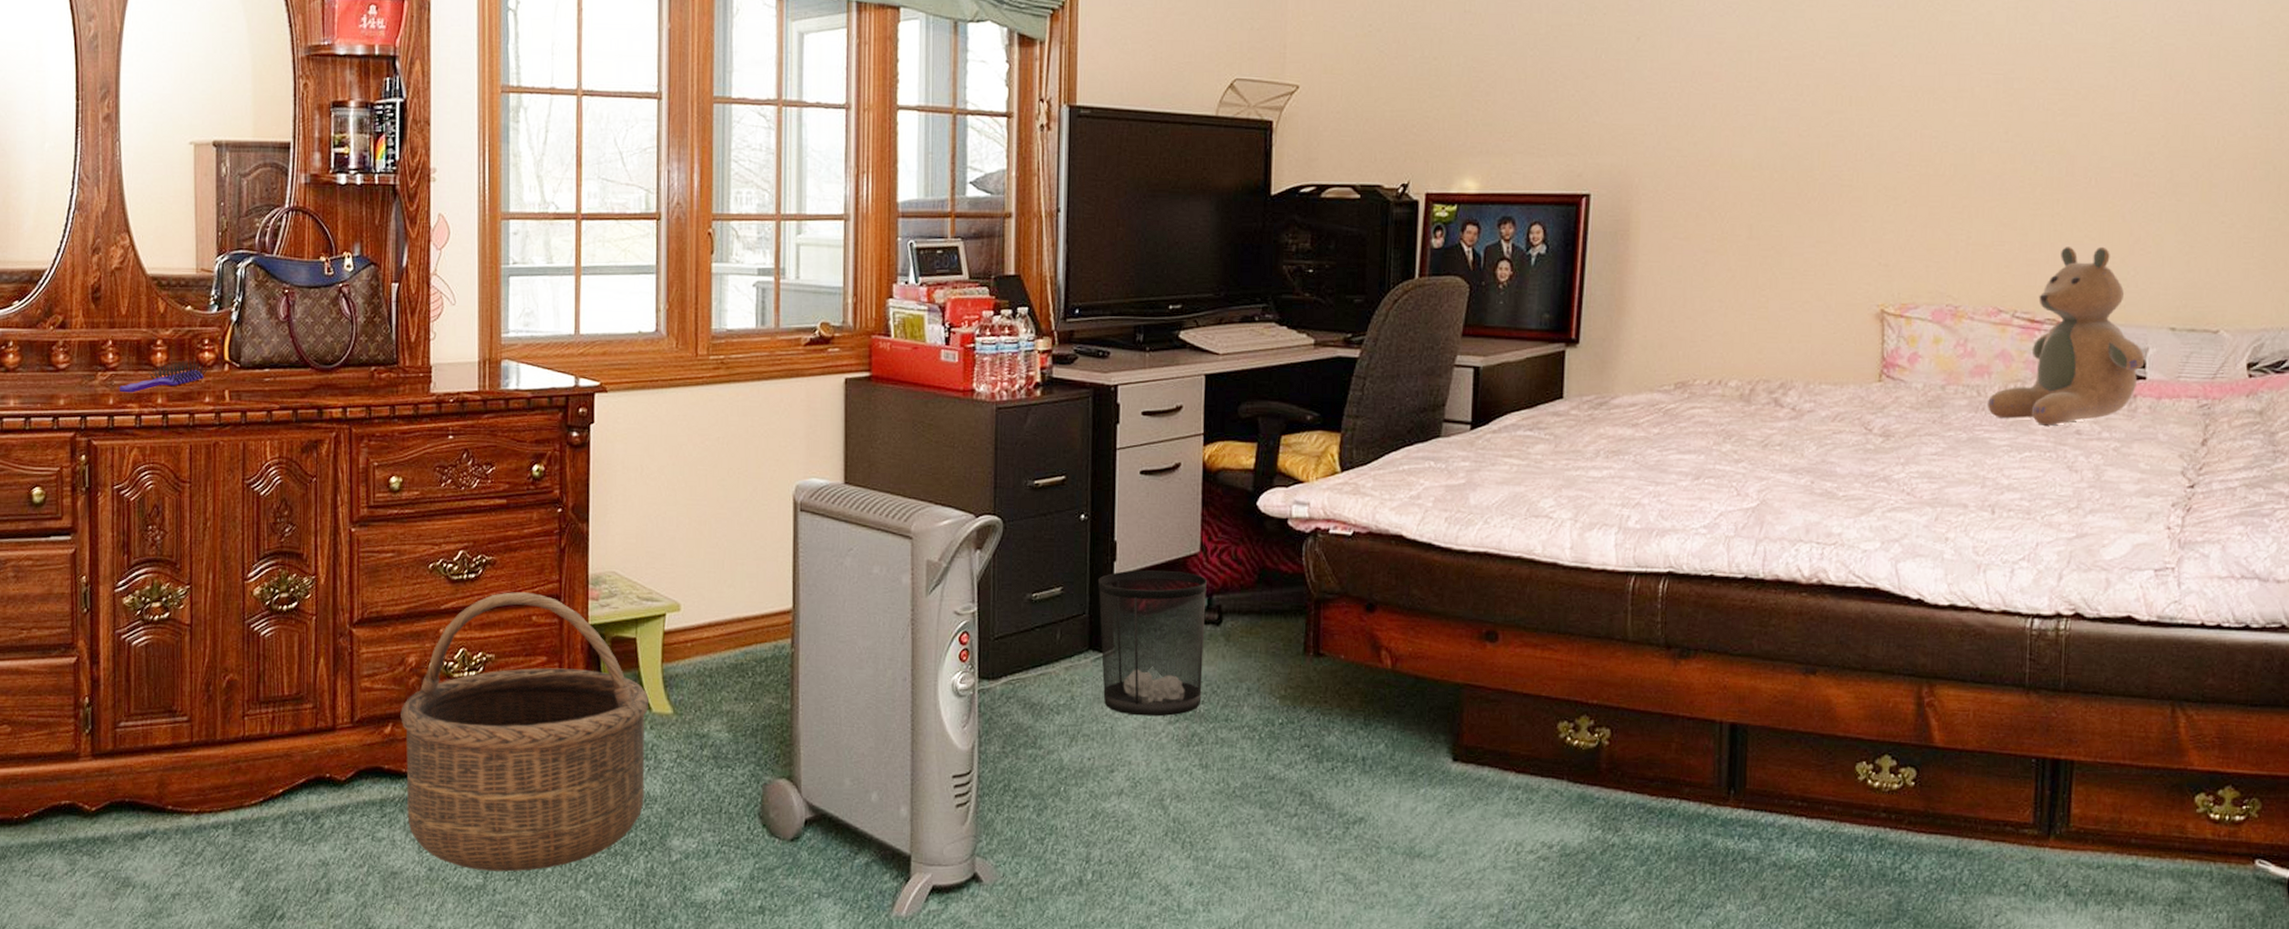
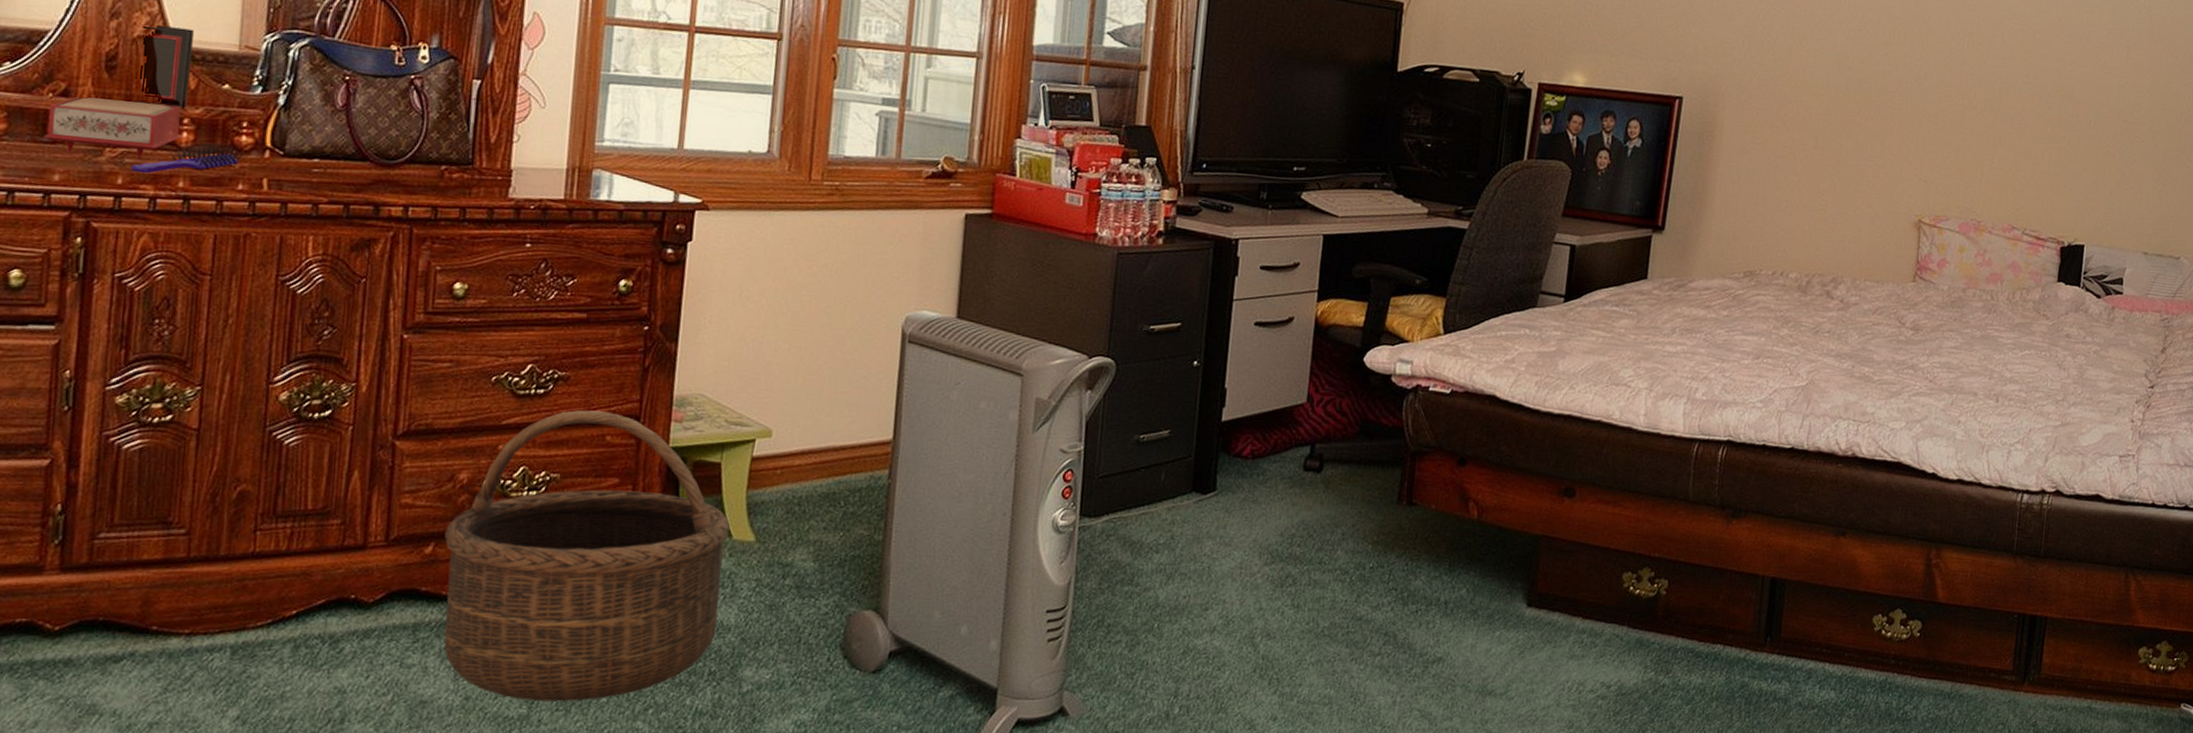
jewelry box: none [49,257,159,380] -> present [43,25,194,159]
waste bin: present [1097,569,1207,717] -> none [1203,416,1311,558]
teddy bear: present [1986,246,2145,426] -> none [1998,177,2123,329]

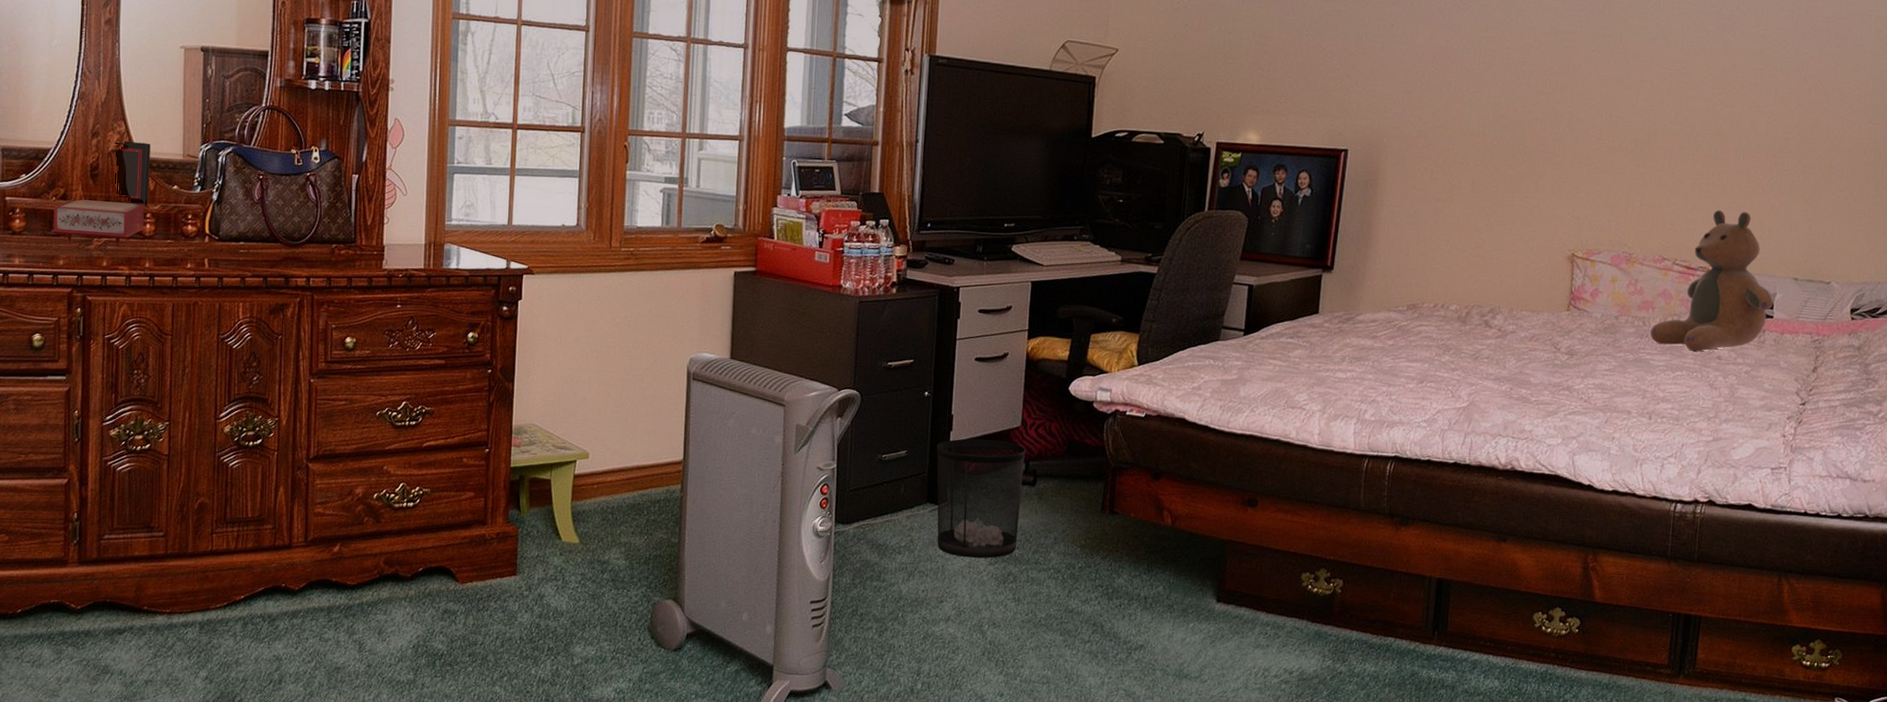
hairbrush: present [130,141,245,174] -> none [112,230,191,258]
basket: present [444,410,730,702] -> none [348,437,559,670]
waste bin: none [1203,416,1311,558] -> present [936,438,1025,559]
teddy bear: none [1998,177,2123,329] -> present [1650,210,1773,352]

